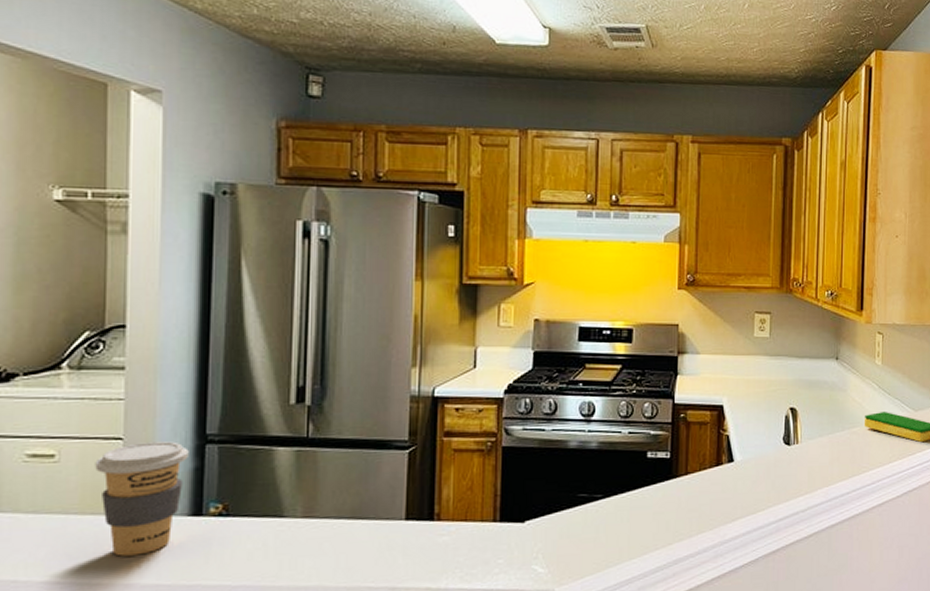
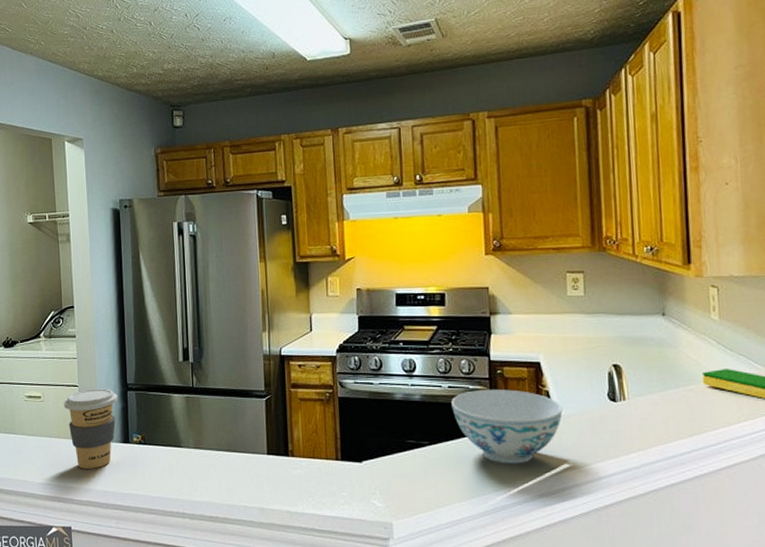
bowl: none [630,434,741,515] -> present [451,389,563,464]

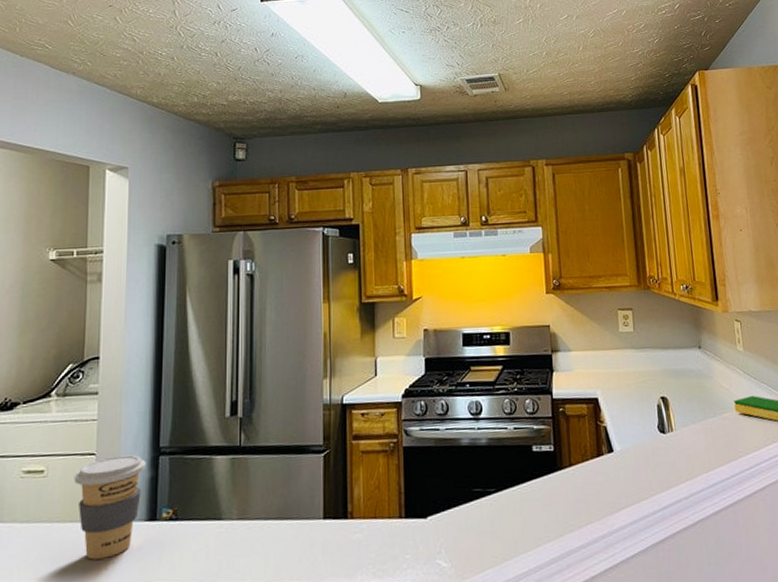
bowl: present [451,389,563,464] -> none [517,427,620,506]

